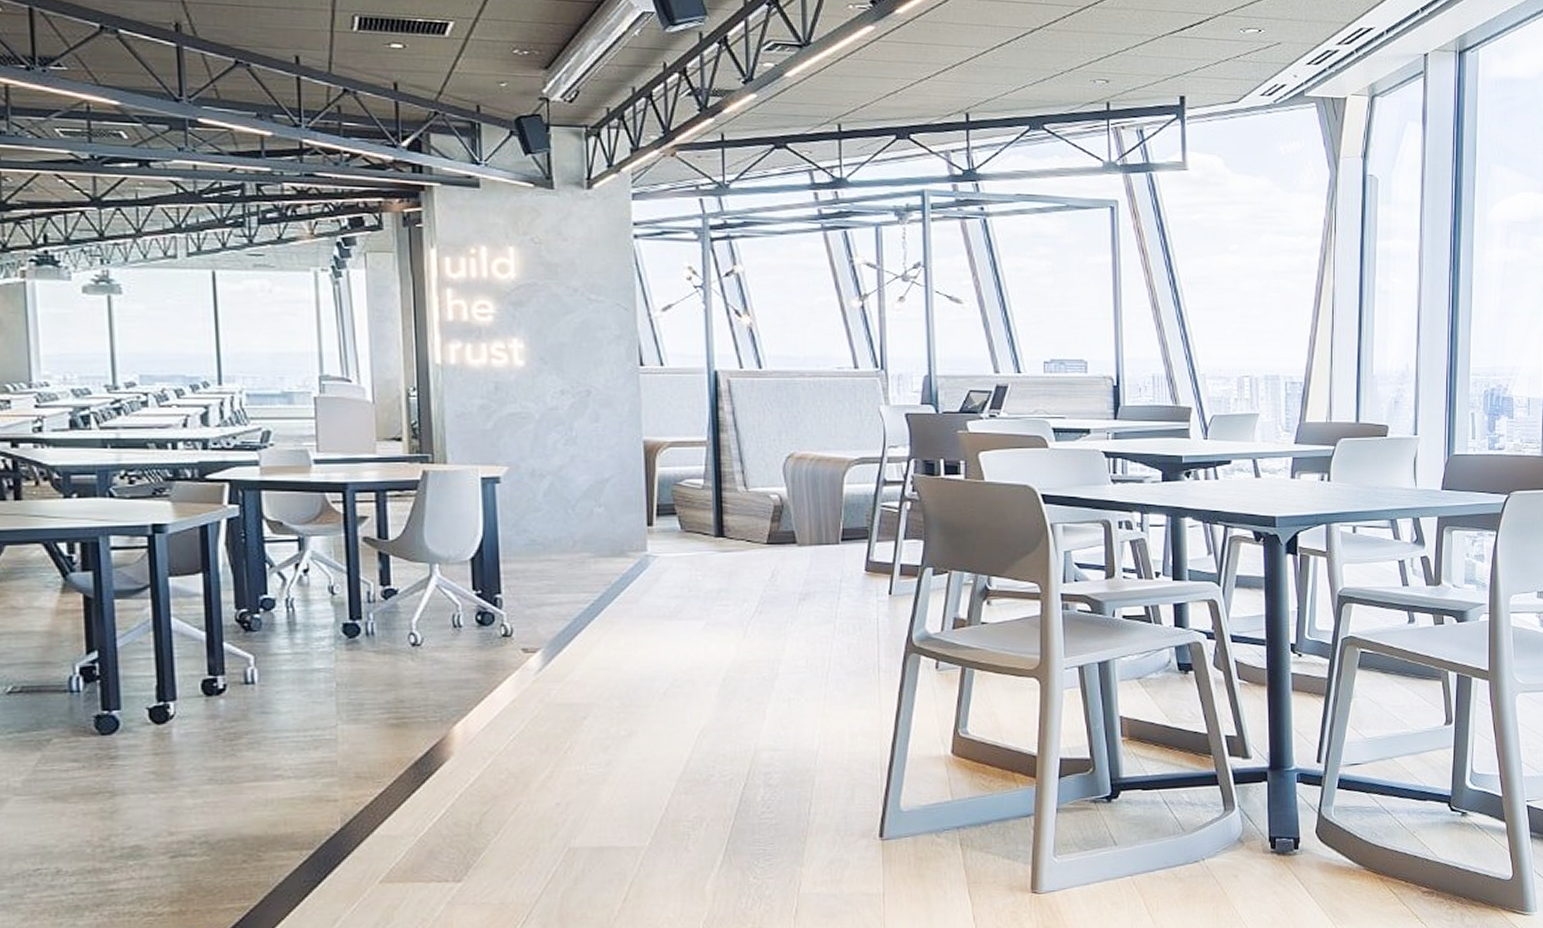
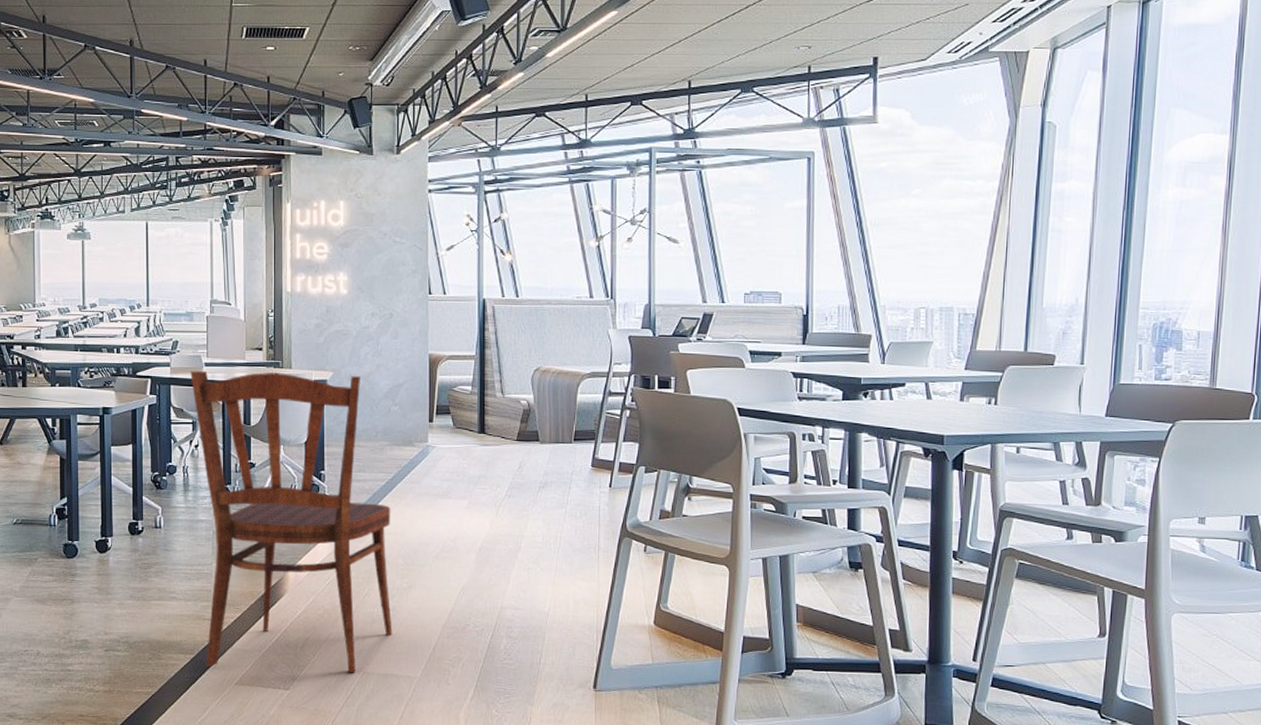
dining chair: none [291,470,608,863] -> present [190,371,392,673]

